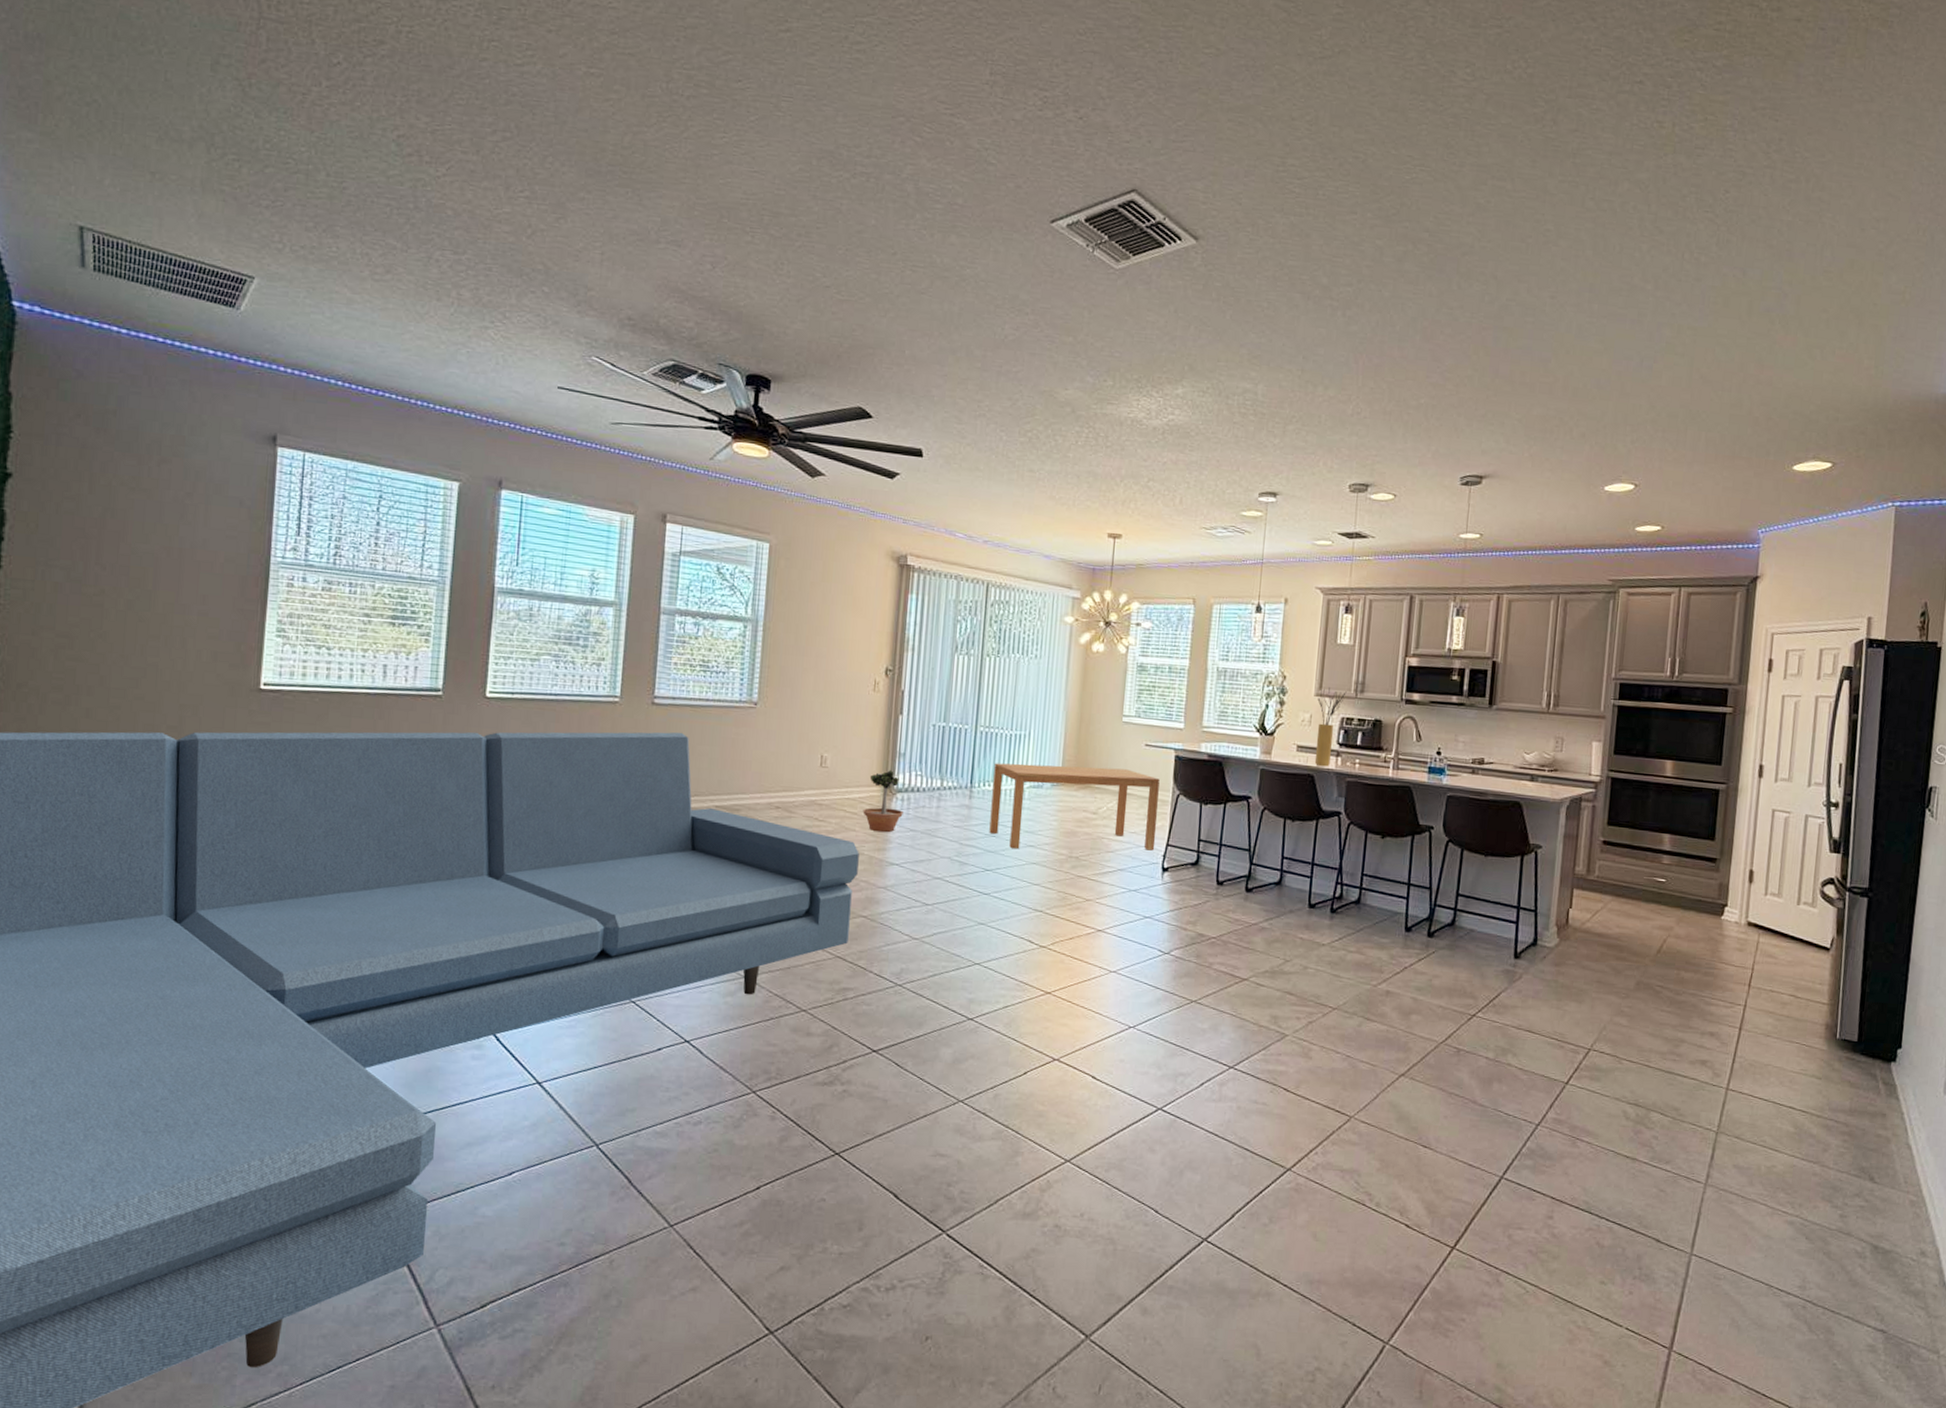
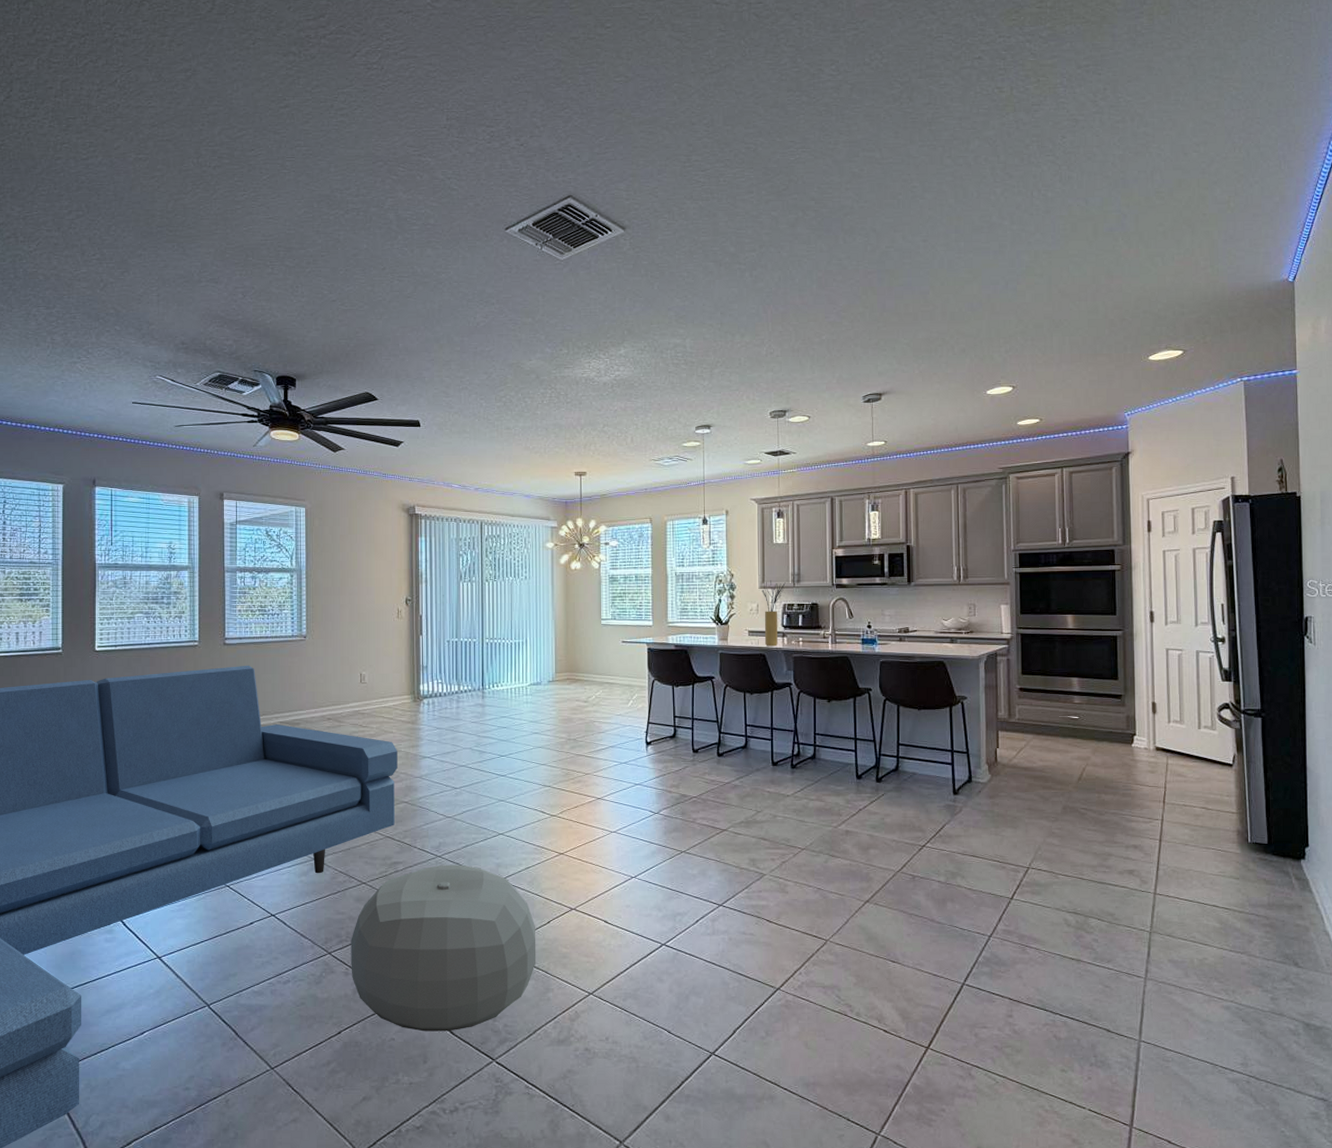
pouf: none [778,995,1009,1195] -> present [351,864,537,1032]
potted tree: present [863,767,903,832] -> none [397,678,430,731]
dining table: present [989,763,1160,851] -> none [500,663,638,737]

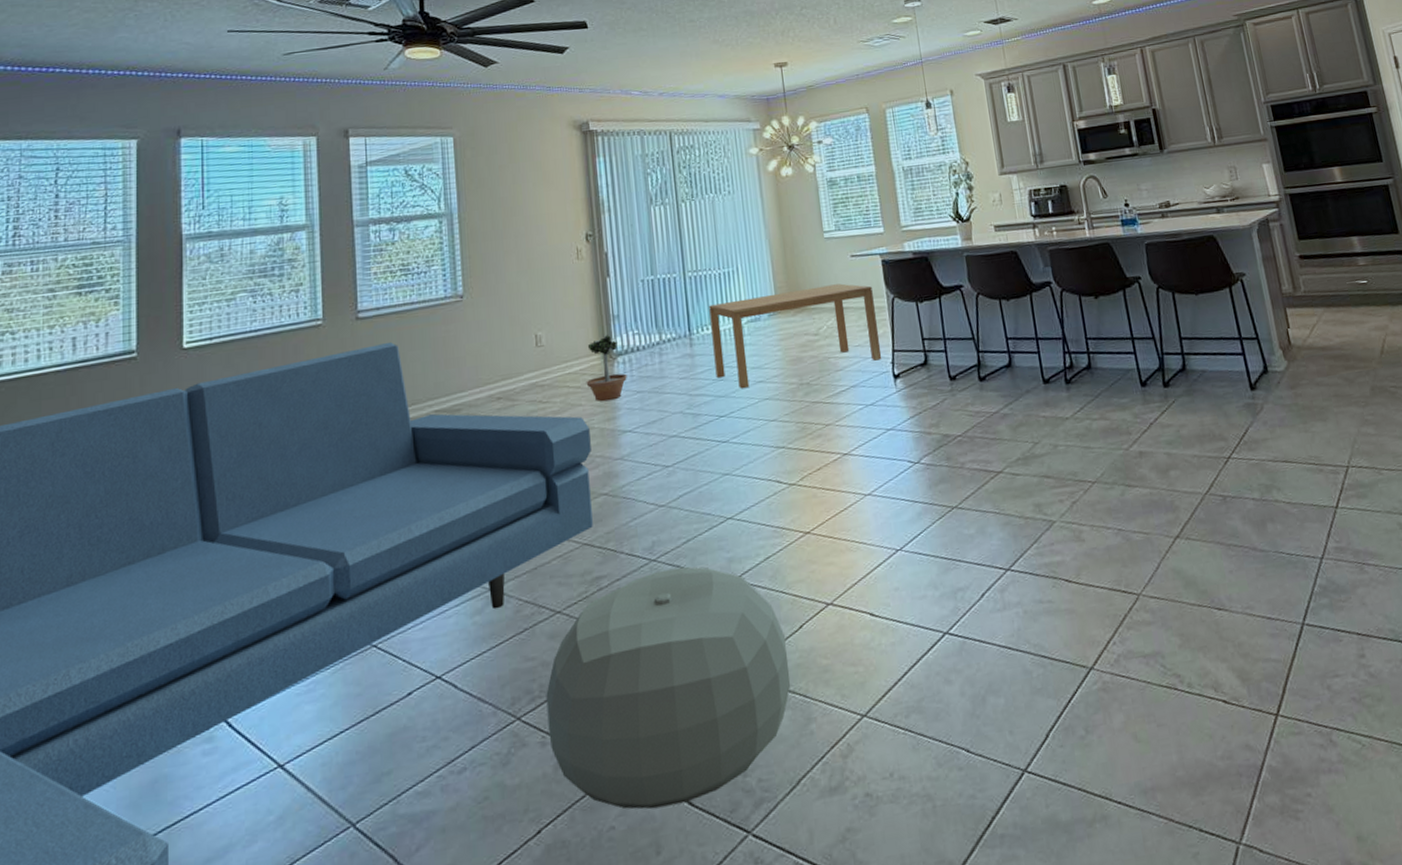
potted tree: none [397,678,430,731] -> present [586,330,627,401]
dining table: none [500,663,638,737] -> present [709,283,882,389]
vase: present [762,580,786,647] -> none [1002,164,1029,242]

